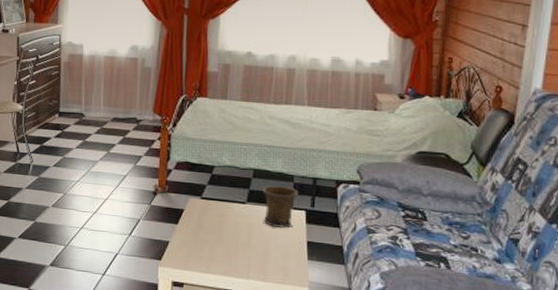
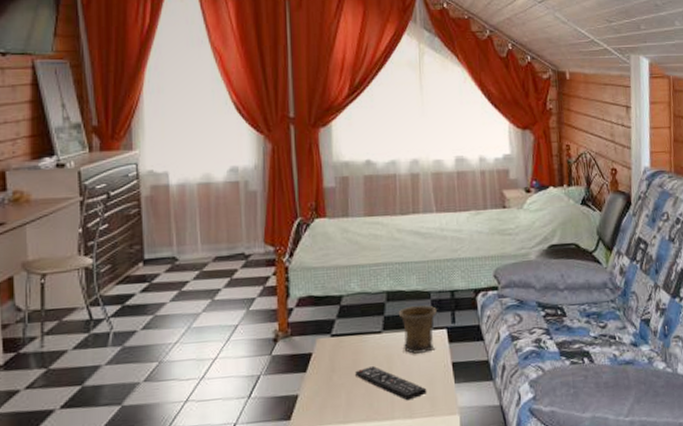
remote control: none [219,229,281,266] -> present [355,365,427,401]

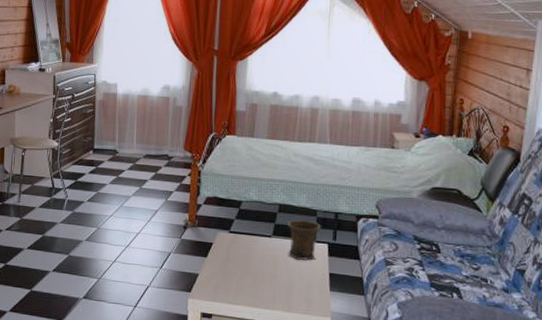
remote control: present [355,365,427,401] -> none [246,262,305,297]

